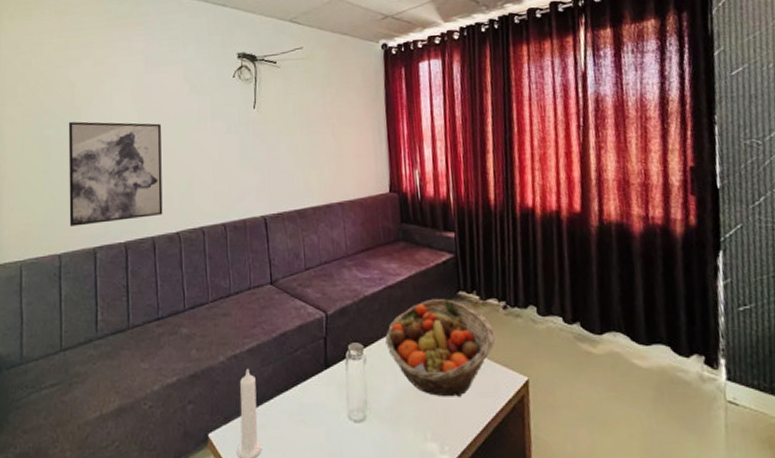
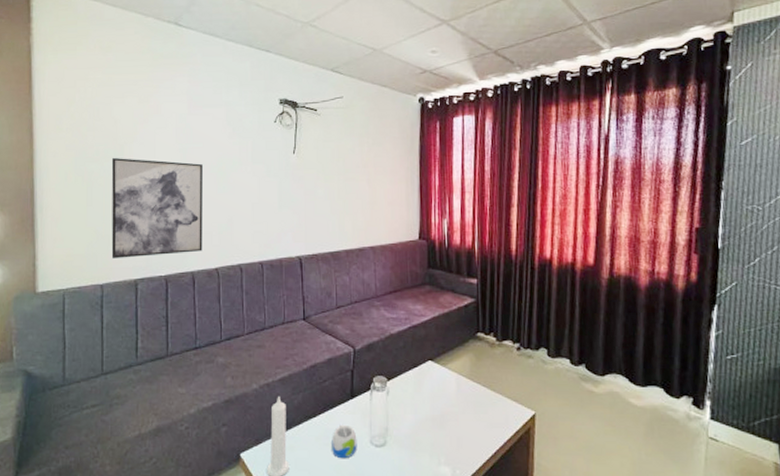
mug: none [306,398,334,437] -> present [332,424,357,459]
fruit basket: present [385,298,495,397] -> none [408,338,508,427]

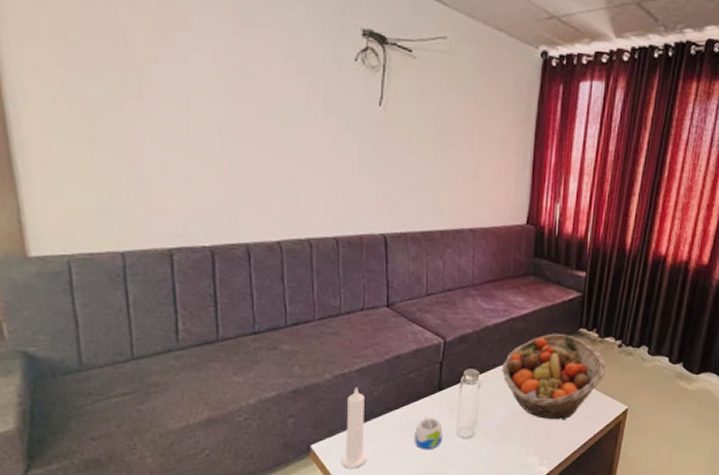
wall art: present [111,157,203,258] -> none [122,83,260,221]
fruit basket: none [408,338,508,427] -> present [502,333,606,420]

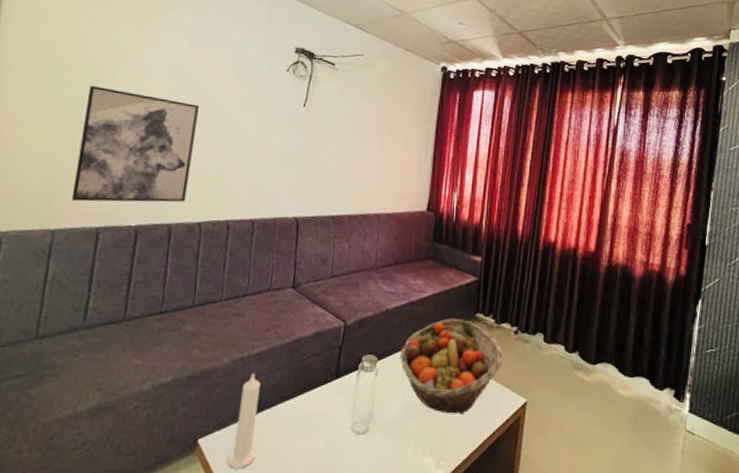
wall art: none [122,83,260,221] -> present [71,85,199,203]
mug: present [415,416,443,450] -> none [307,407,337,448]

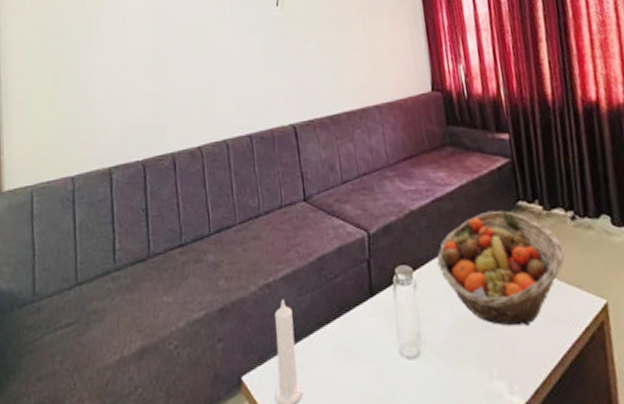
wall art: present [71,85,199,203] -> none [78,27,183,145]

